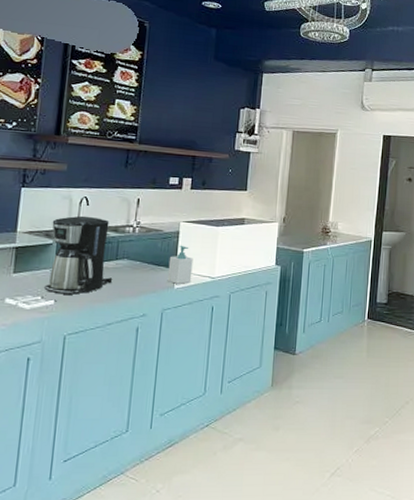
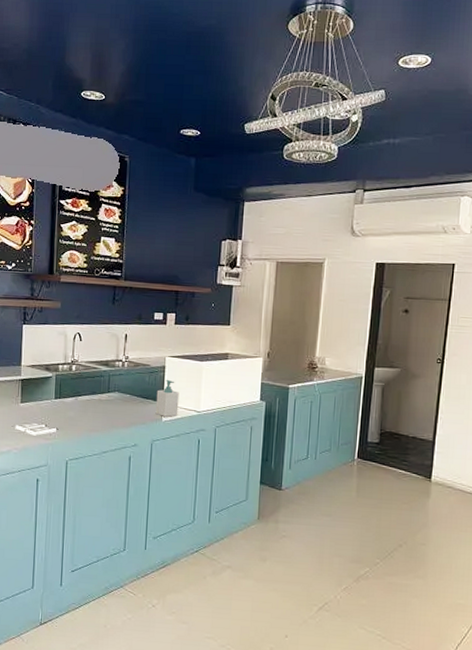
coffee maker: present [43,215,113,295] -> none [46,350,106,424]

